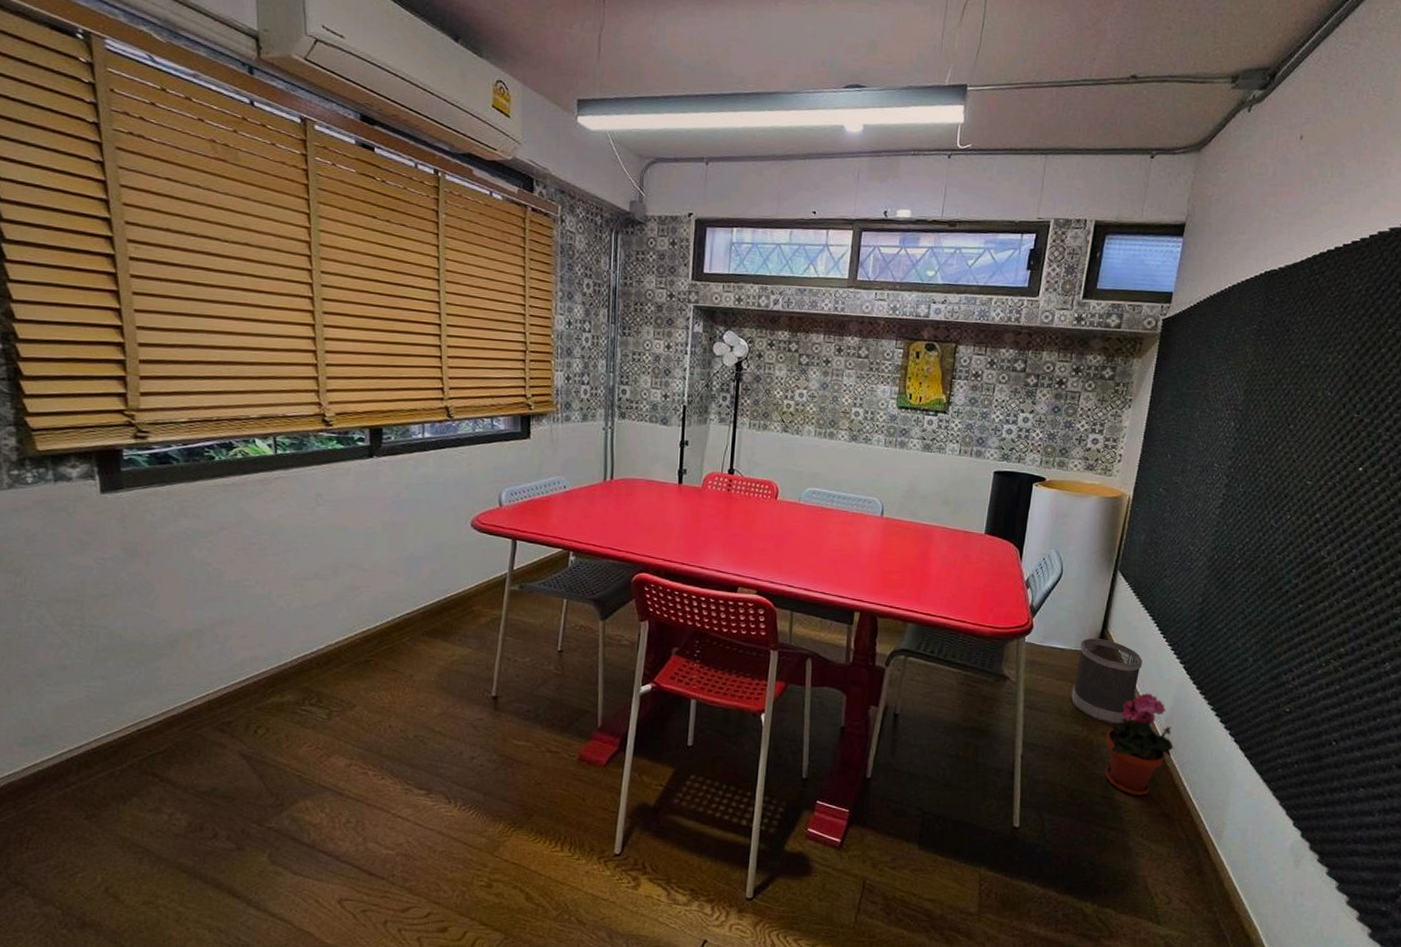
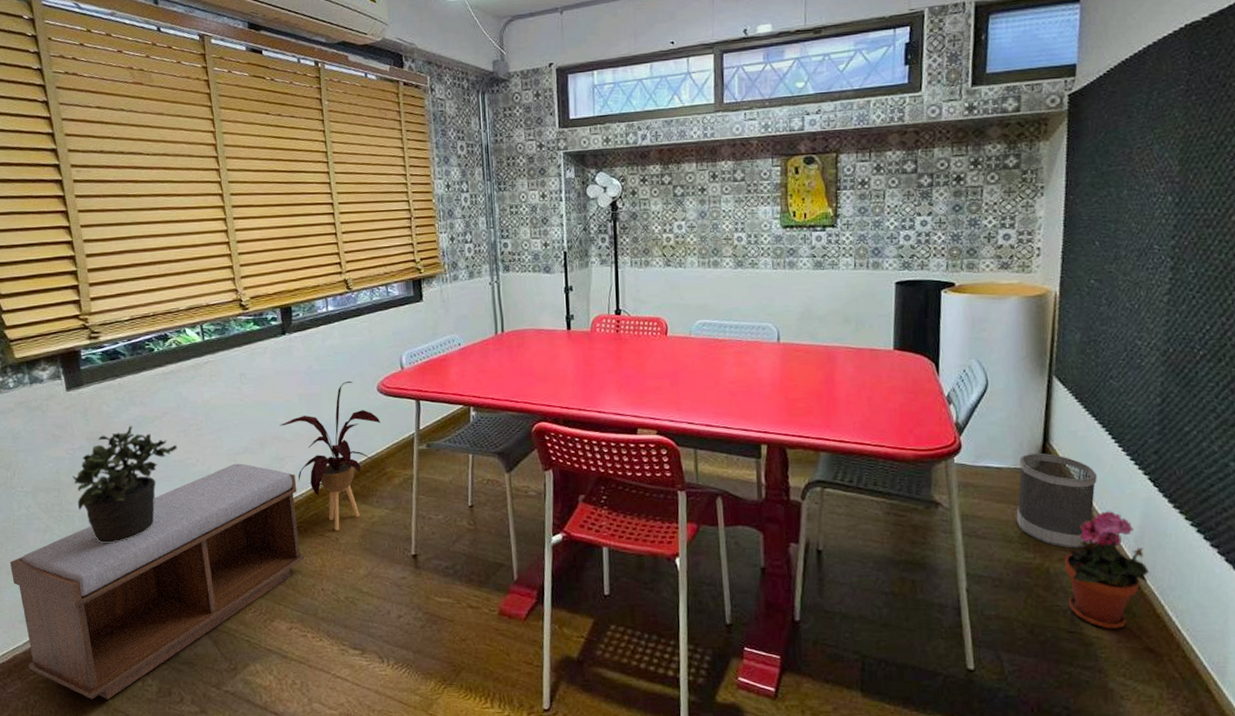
bench: none [11,589,373,833] -> present [9,463,305,699]
potted plant: none [101,539,234,665] -> present [73,426,178,544]
house plant: none [356,513,472,667] -> present [279,380,381,531]

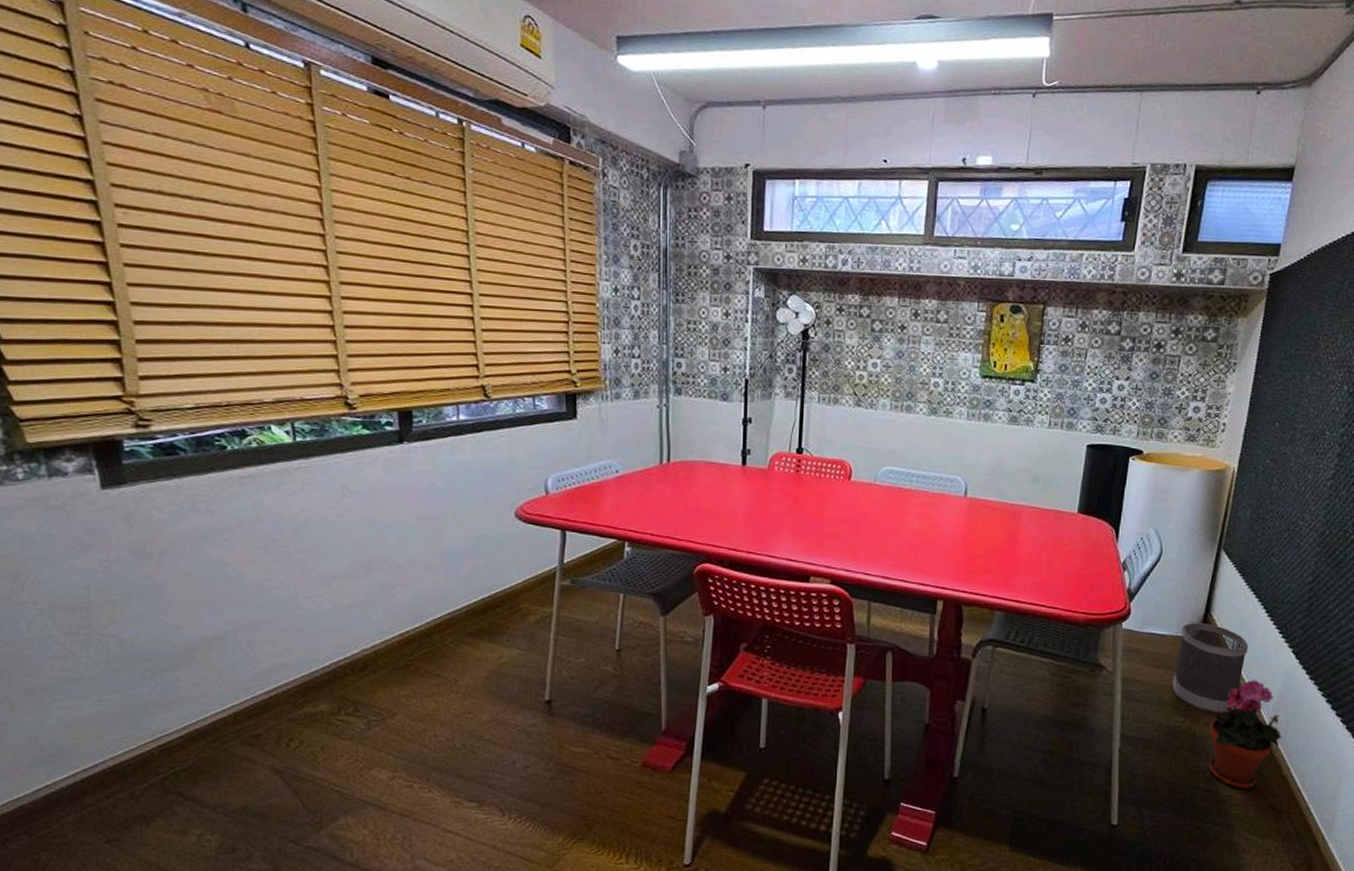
bench: present [9,463,305,699] -> none [14,589,415,857]
potted plant: present [73,426,178,544] -> none [108,537,255,676]
house plant: present [279,380,381,531] -> none [390,502,517,671]

